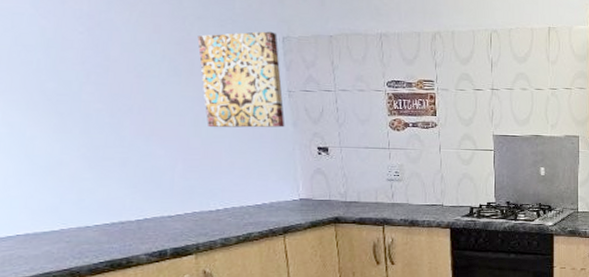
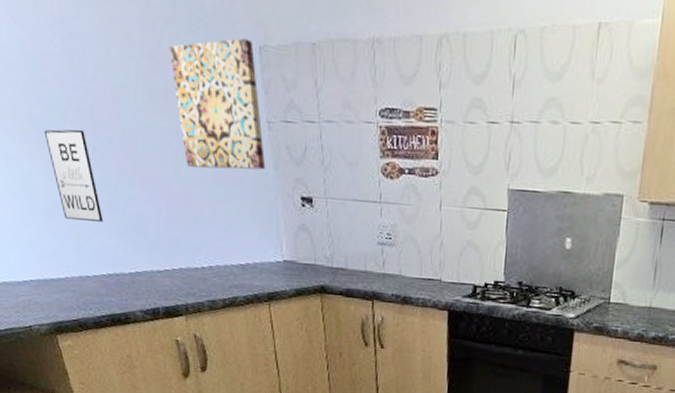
wall art: none [56,99,113,176] -> present [44,129,104,222]

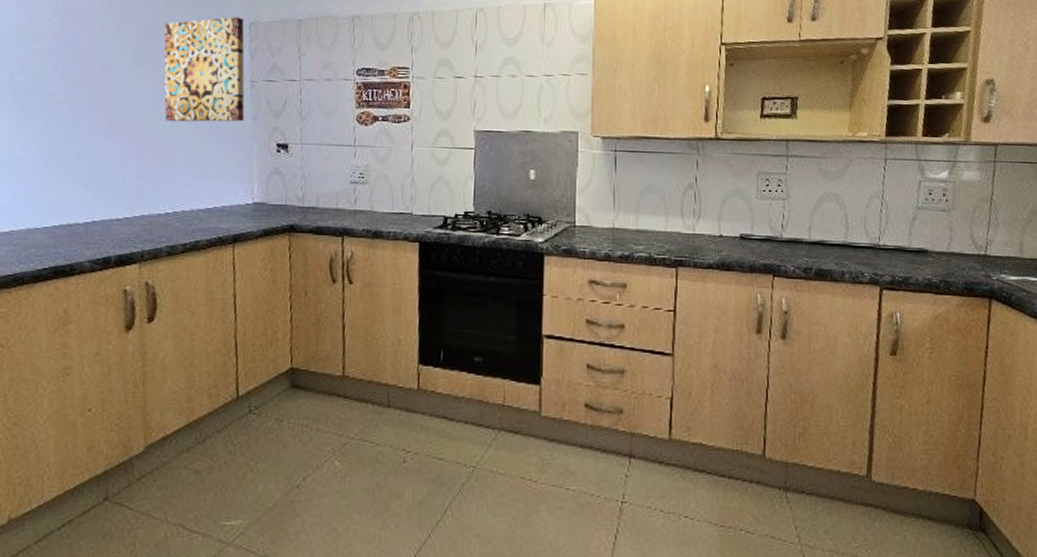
wall art: present [44,129,104,222] -> none [22,92,68,174]

